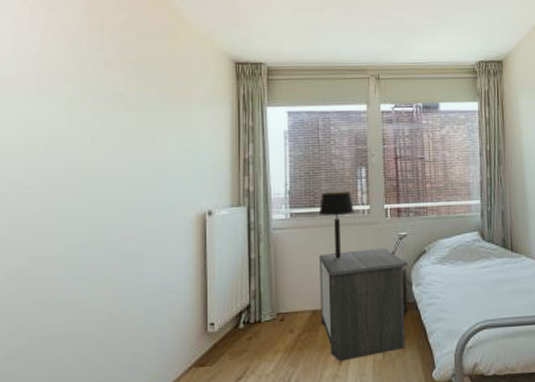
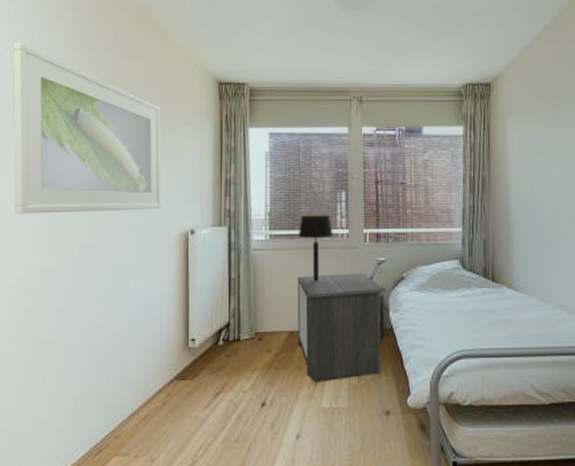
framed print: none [17,24,178,201] -> present [13,42,162,214]

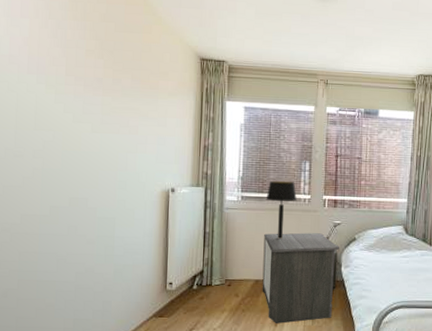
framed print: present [13,42,162,214] -> none [10,8,148,169]

